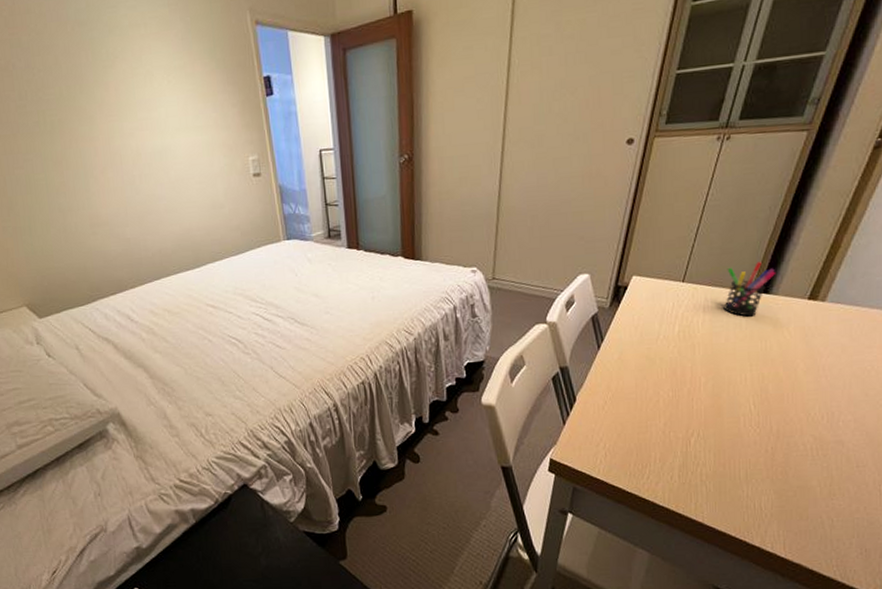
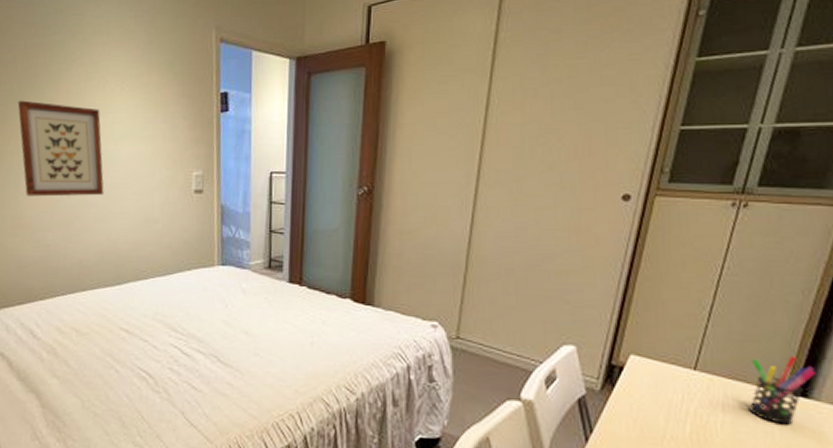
wall art: none [70,102,170,196] -> present [17,100,104,197]

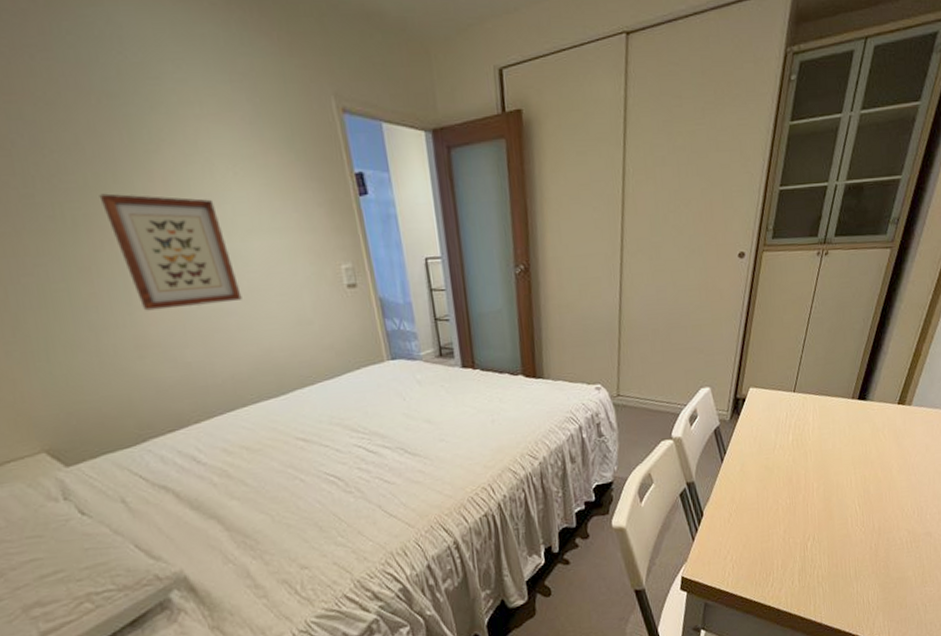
pen holder: present [749,356,817,425] -> none [829,371,872,423]

